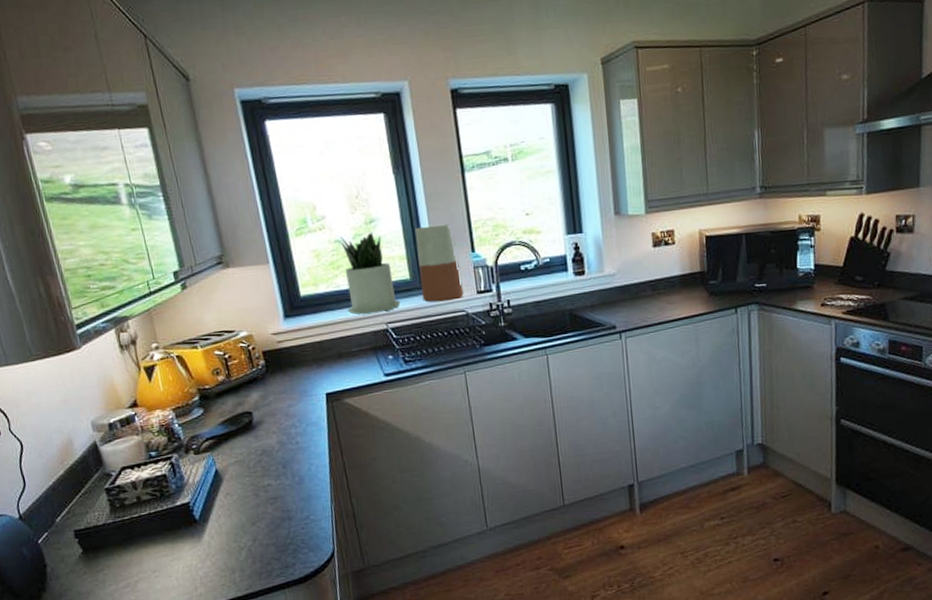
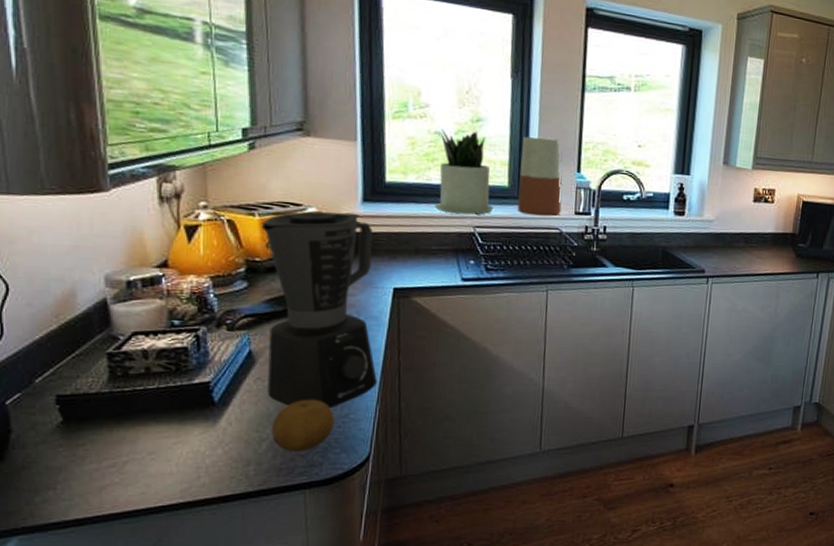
blender: none [204,330,328,516] -> present [261,211,377,409]
fruit: none [246,506,299,556] -> present [270,399,335,452]

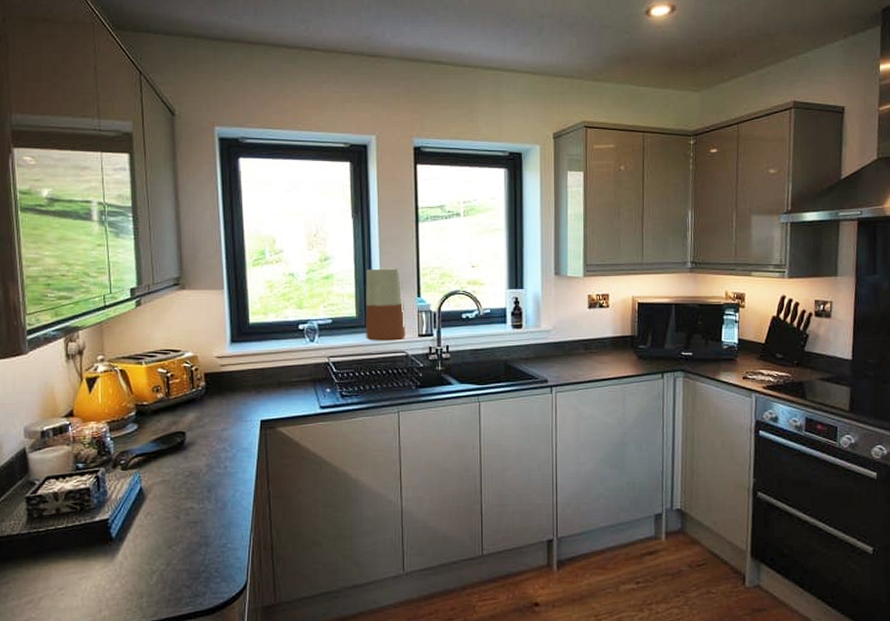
blender: present [261,211,377,409] -> none [147,354,250,539]
fruit: present [270,399,335,452] -> none [160,530,215,582]
planter: present [434,128,494,215] -> none [292,269,345,347]

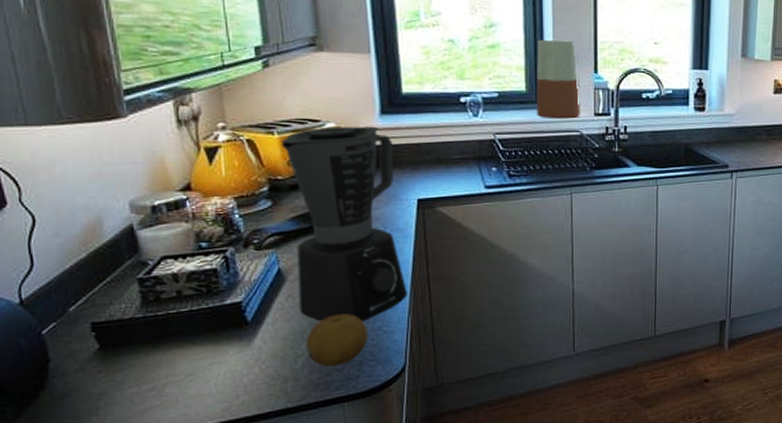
blender: none [147,354,250,539] -> present [281,126,407,322]
fruit: none [160,530,215,582] -> present [305,313,369,366]

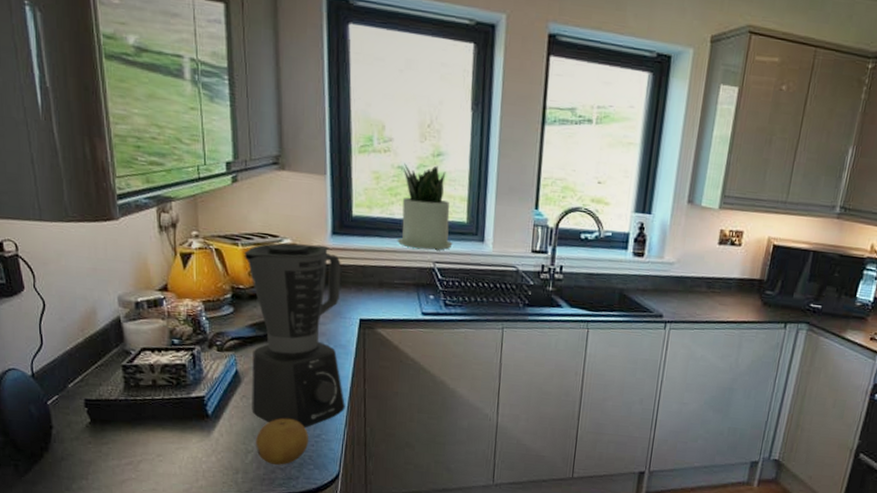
planter: none [453,36,513,122] -> present [397,163,453,251]
vase: present [536,39,580,120] -> none [475,171,521,254]

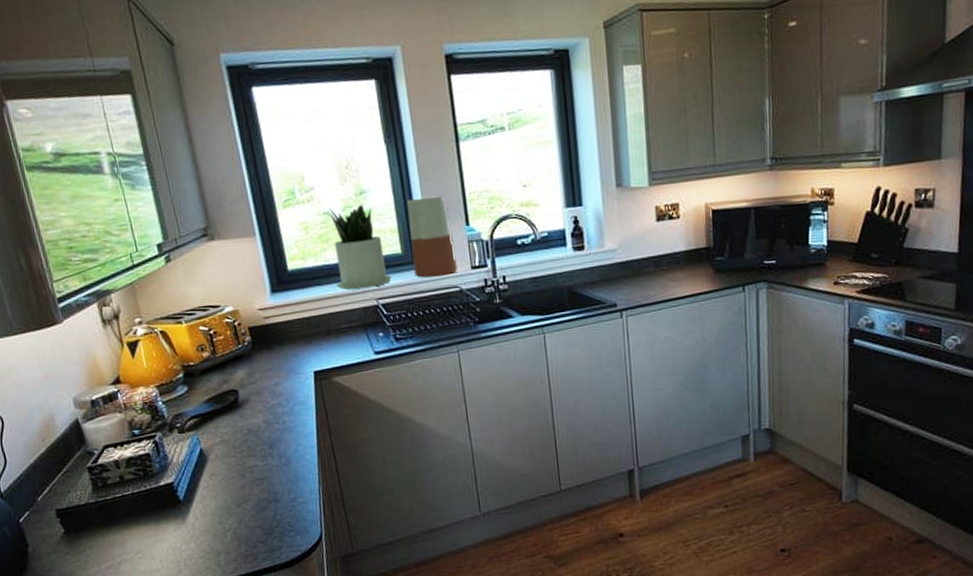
blender: present [244,242,345,428] -> none [188,305,316,497]
fruit: present [255,418,309,465] -> none [231,487,286,539]
vase: none [475,171,521,254] -> present [406,195,457,279]

